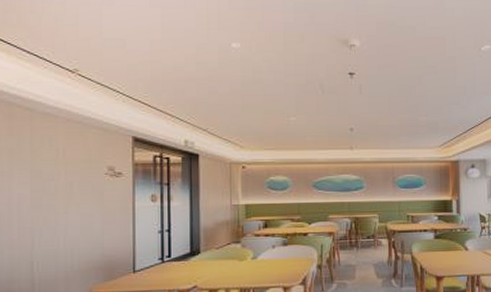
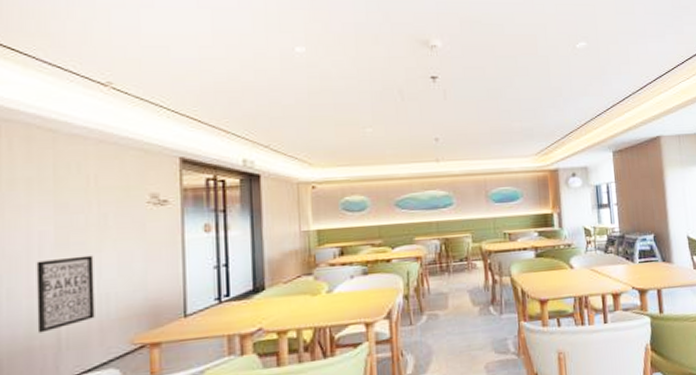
wall art: none [16,216,62,279] -> present [36,255,95,333]

